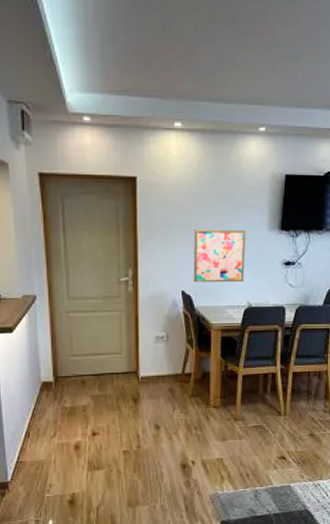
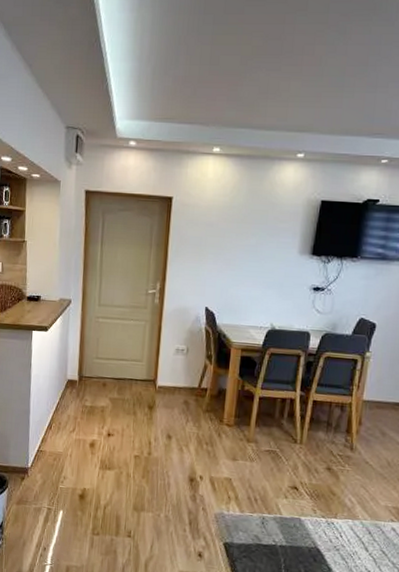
wall art: present [193,230,246,283] -> none [217,249,276,304]

